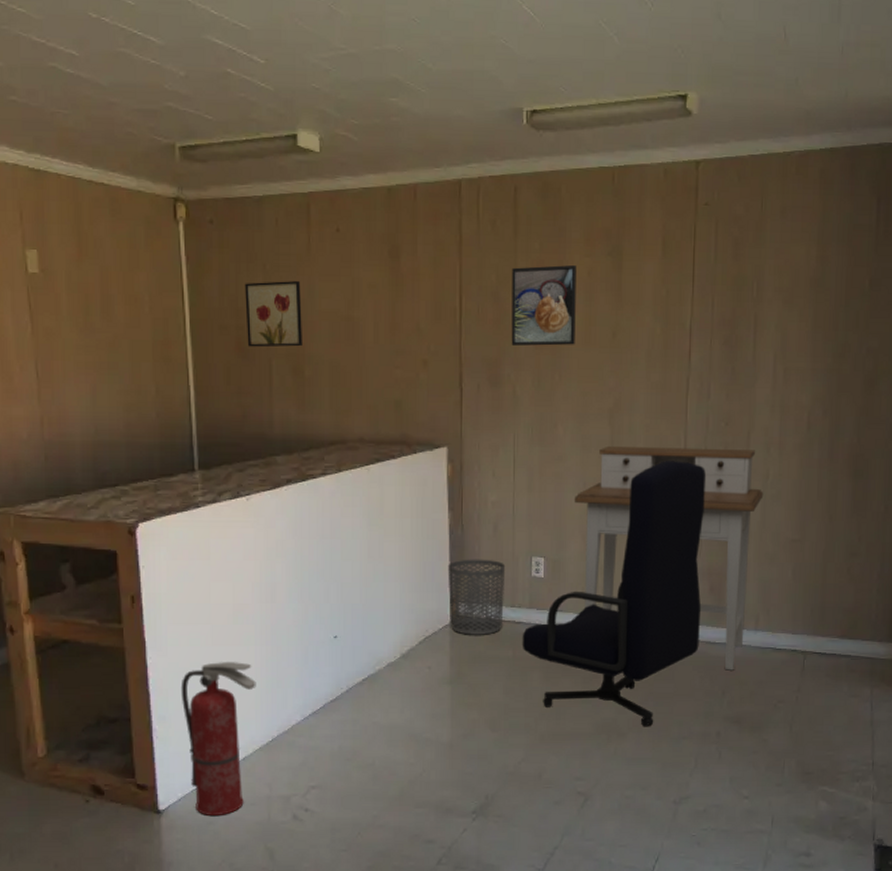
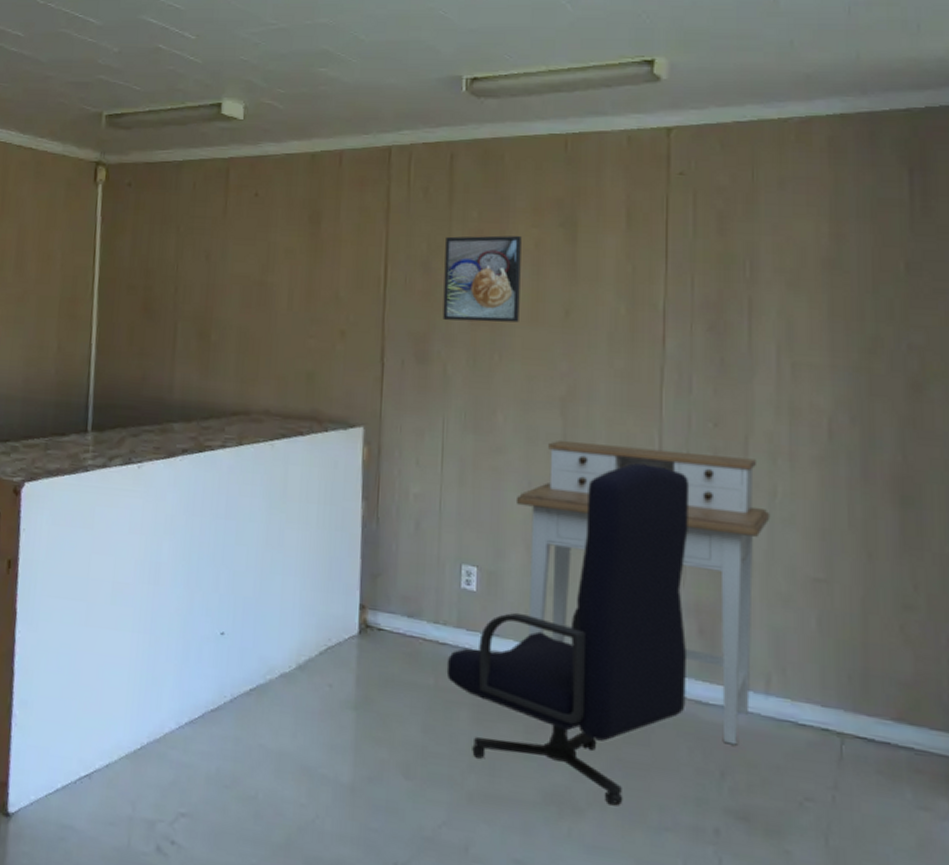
fire extinguisher: present [180,662,256,815] -> none [46,645,129,832]
wall art: present [245,281,302,348] -> none [154,243,214,310]
waste bin: present [448,559,506,635] -> none [358,558,429,655]

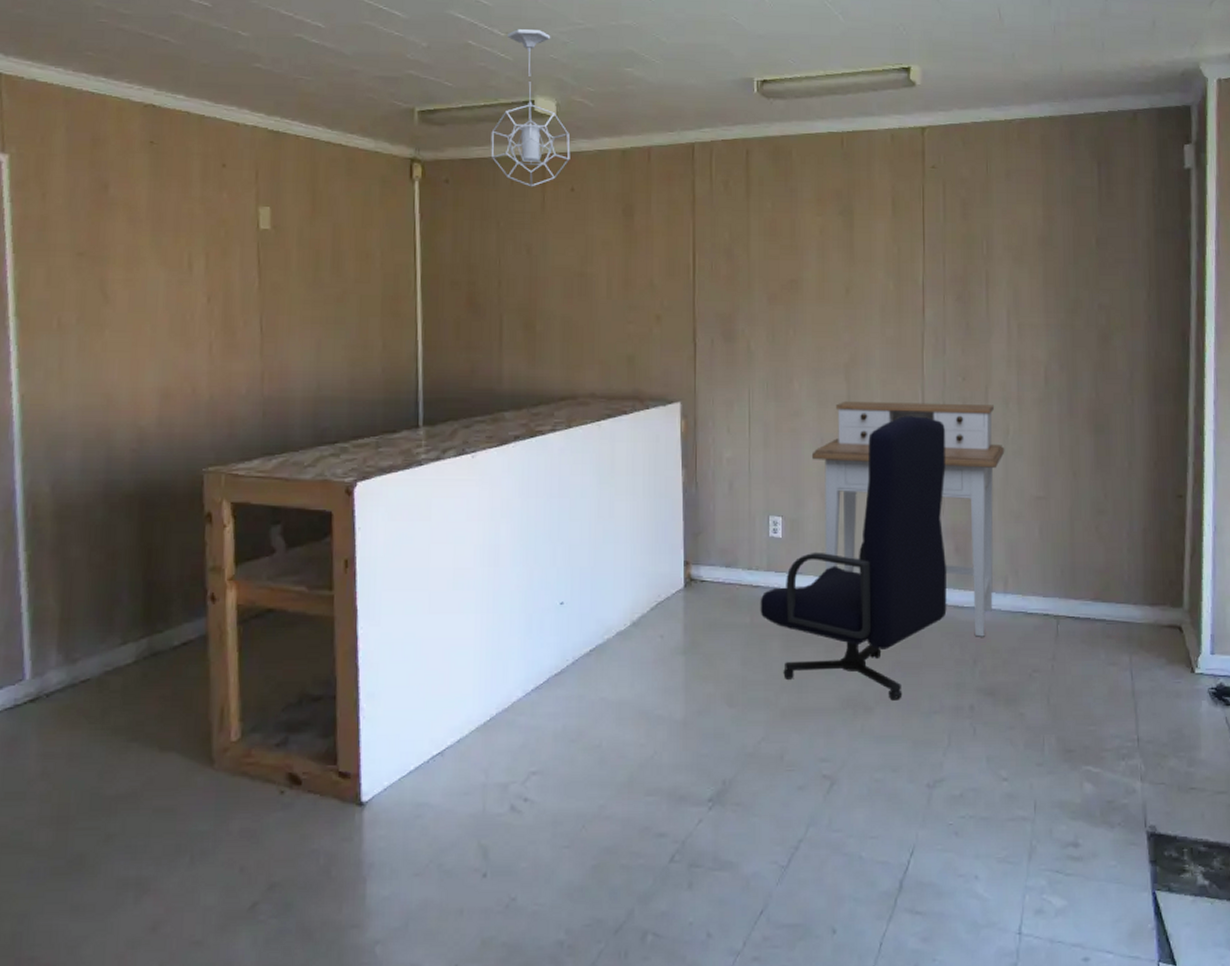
pendant light: none [175,32,257,192] -> present [491,29,571,187]
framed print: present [442,235,522,323] -> none [745,224,809,302]

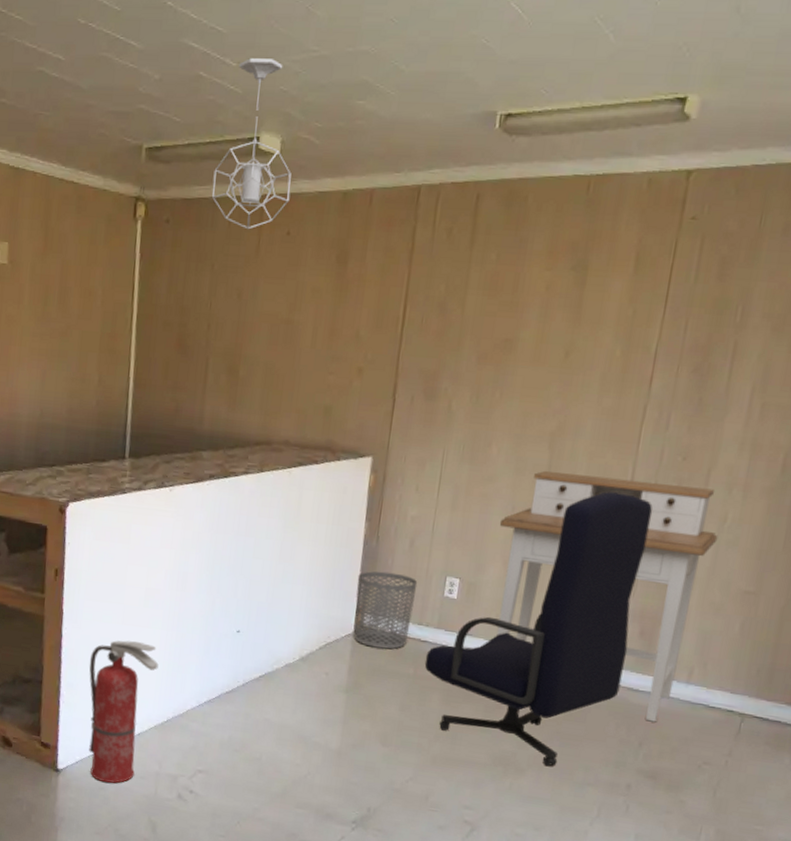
fire extinguisher: none [392,632,475,807] -> present [89,640,159,784]
waste bin: none [681,518,742,600] -> present [354,571,418,650]

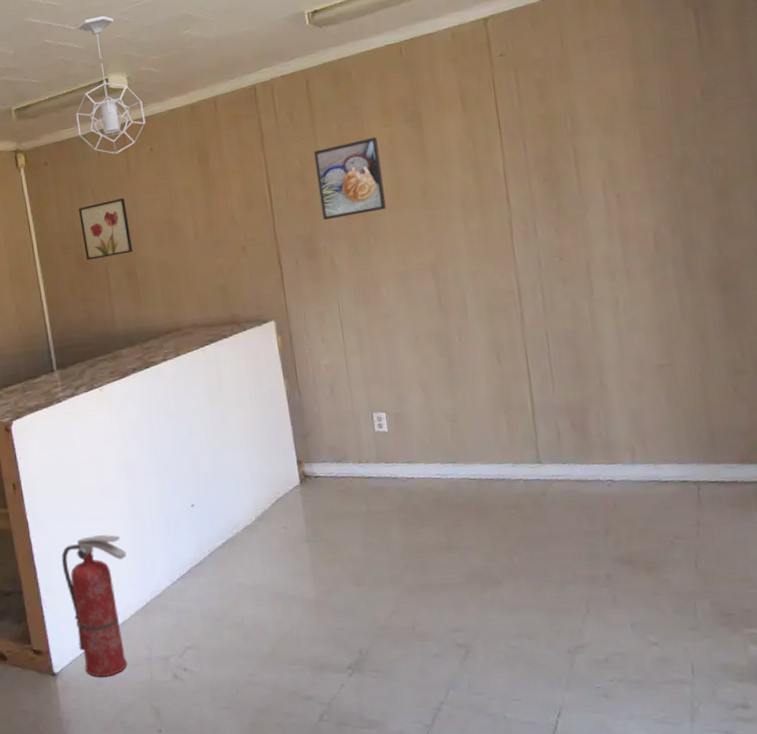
wall art: none [188,281,246,347] -> present [79,198,133,261]
waste bin: present [354,571,418,650] -> none [290,419,353,494]
office chair: present [424,491,653,767] -> none [373,301,570,573]
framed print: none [452,278,535,363] -> present [314,137,386,220]
desk: present [497,470,718,722] -> none [407,279,621,508]

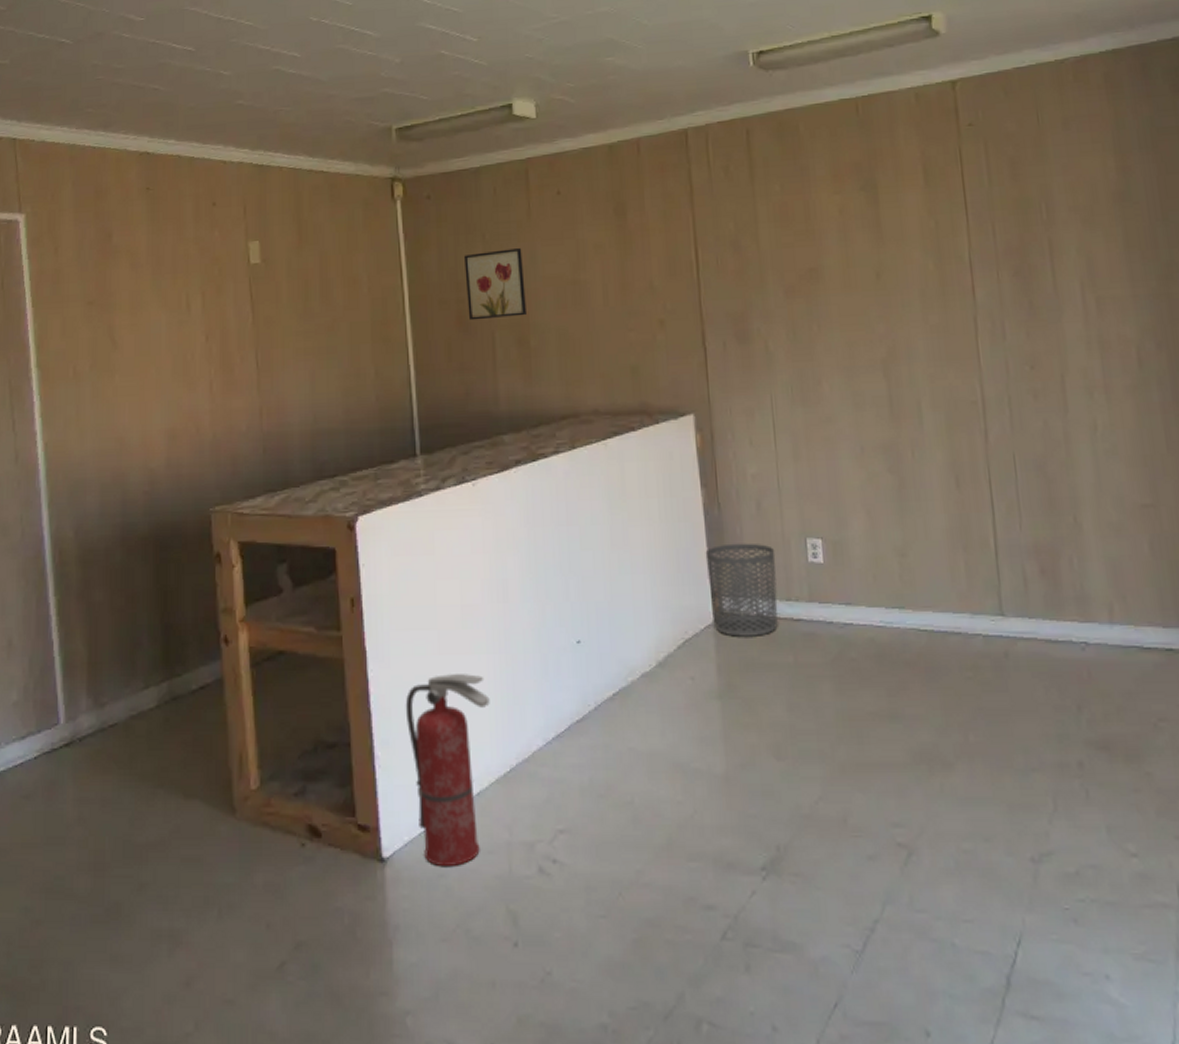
pendant light: present [76,16,146,155] -> none [470,30,554,195]
waste bin: none [290,419,353,494] -> present [705,543,778,637]
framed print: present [314,137,386,220] -> none [752,205,833,296]

